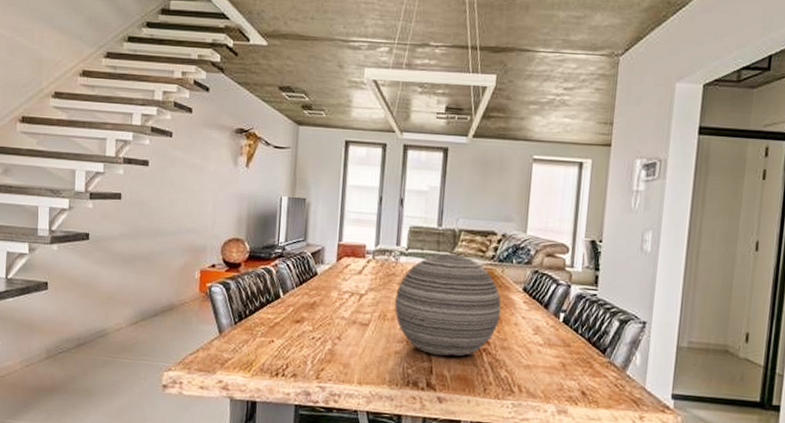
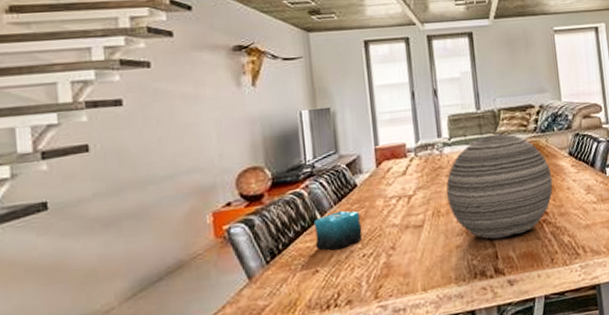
candle: none [275,293,315,328] -> present [313,210,363,251]

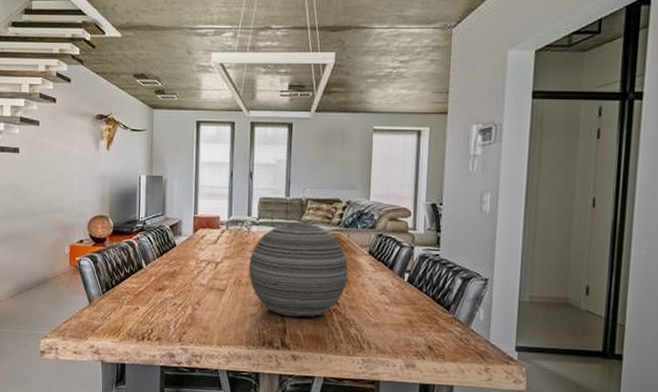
candle: present [313,210,363,251] -> none [139,264,176,295]

